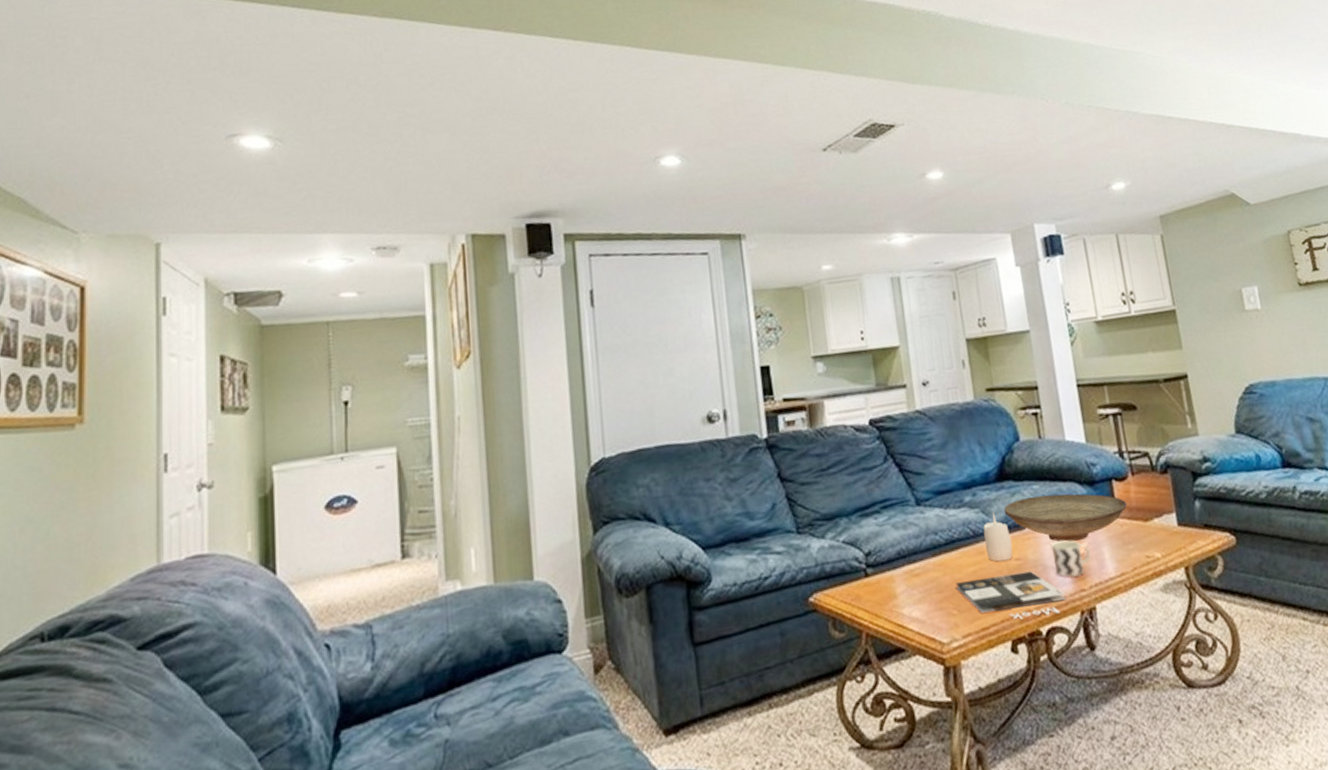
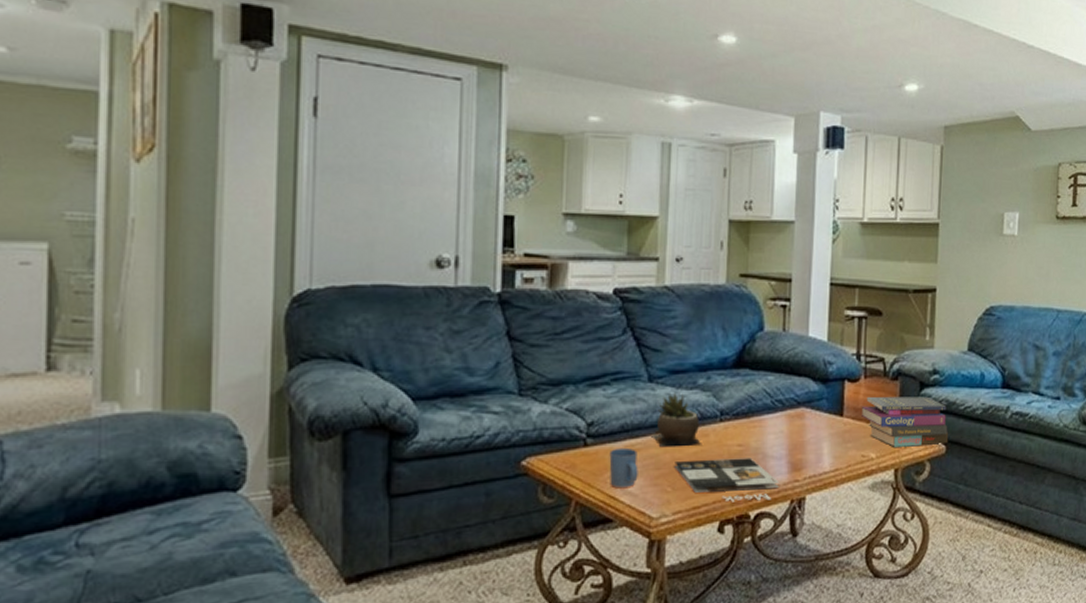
mug: none [890,573,922,617] -> present [609,447,638,489]
succulent plant: none [929,512,980,570] -> present [653,392,702,448]
candle: present [983,512,1013,563] -> none [710,397,738,446]
decorative bowl: present [1003,493,1128,542] -> none [735,386,855,434]
cup: present [1051,540,1091,578] -> none [773,432,811,469]
books: none [1134,486,1237,544] -> present [861,396,949,447]

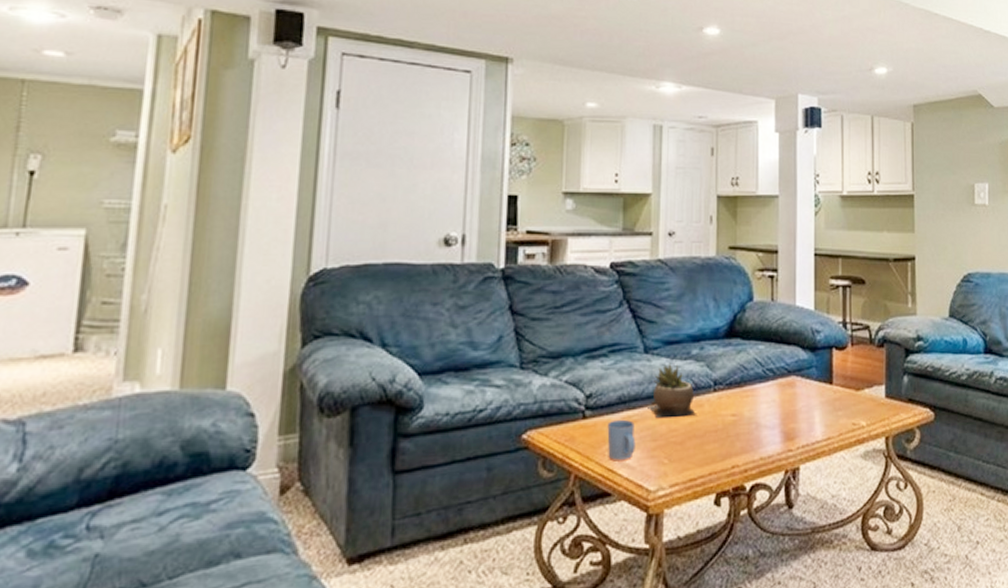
magazine: present [674,458,779,502] -> none [671,427,773,474]
books: present [861,396,949,447] -> none [849,363,936,415]

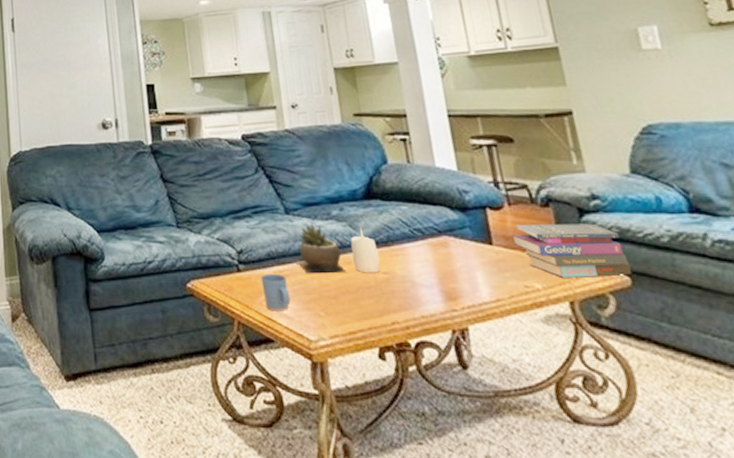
candle: none [704,367,731,416] -> present [350,227,381,273]
books: none [849,363,936,415] -> present [511,223,633,278]

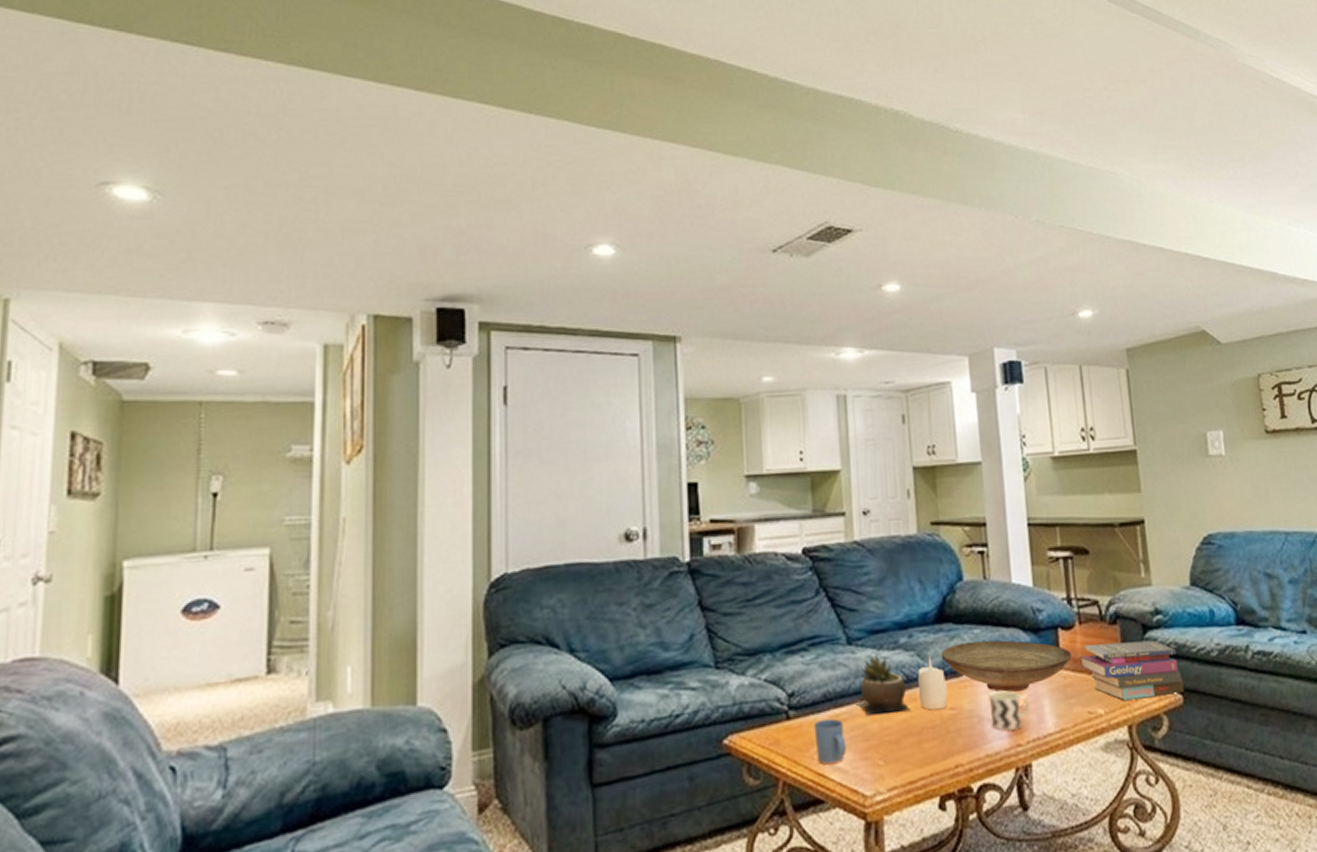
decorative bowl: none [371,216,504,262] -> present [940,640,1072,692]
cup: none [420,261,463,298] -> present [988,690,1030,732]

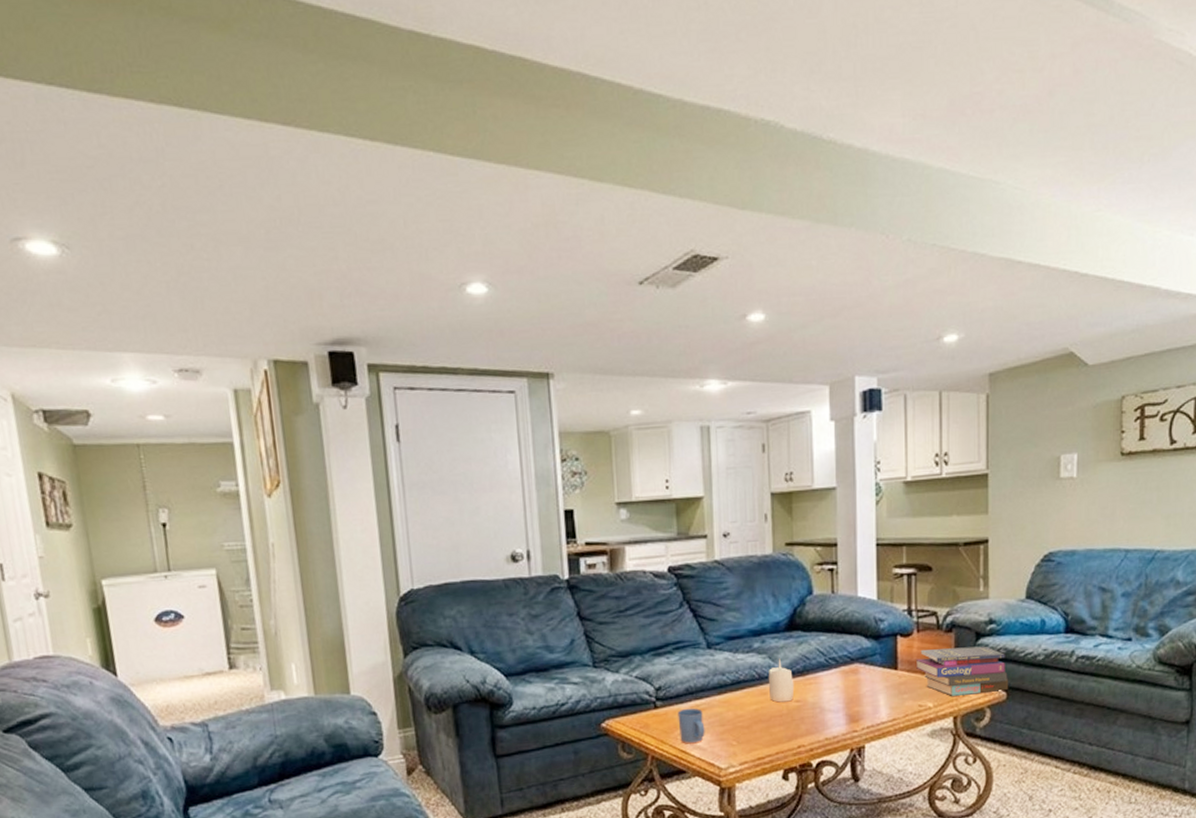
succulent plant: present [857,654,912,716] -> none [715,656,762,707]
decorative bowl: present [940,640,1072,692] -> none [789,645,909,689]
cup: present [988,690,1030,732] -> none [830,687,867,721]

